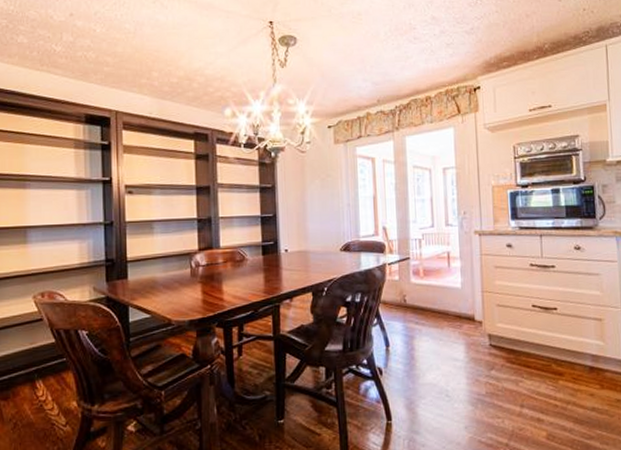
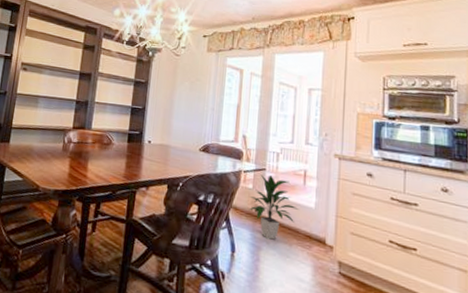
indoor plant: none [397,264,446,327] -> present [248,174,299,240]

